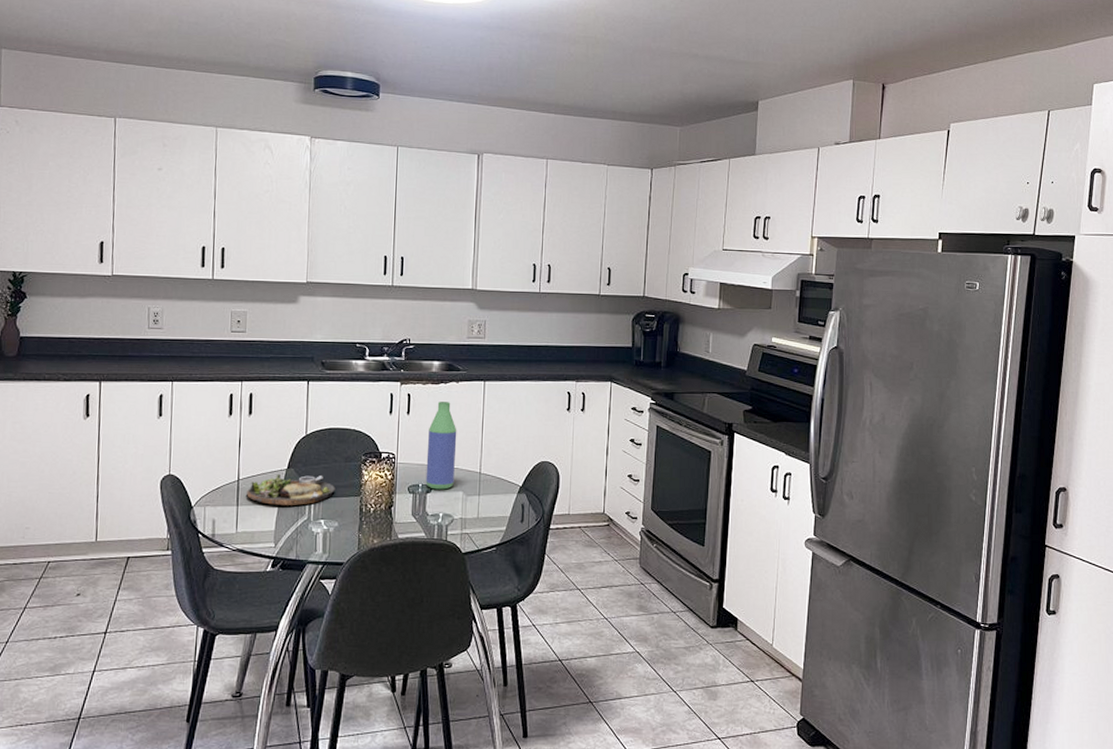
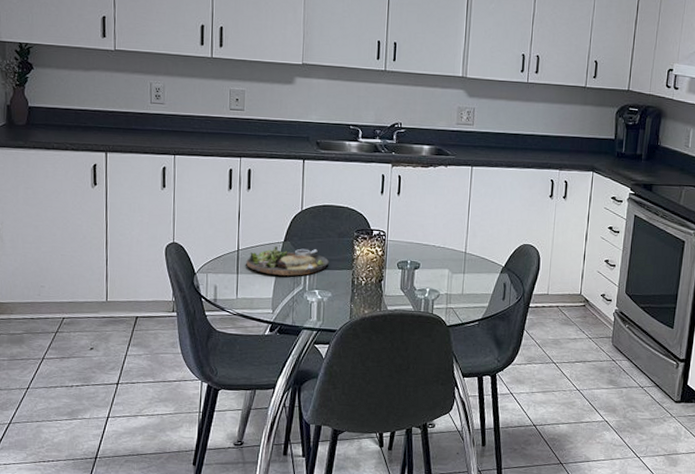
bottle: present [425,402,457,490] -> none [414,184,445,267]

